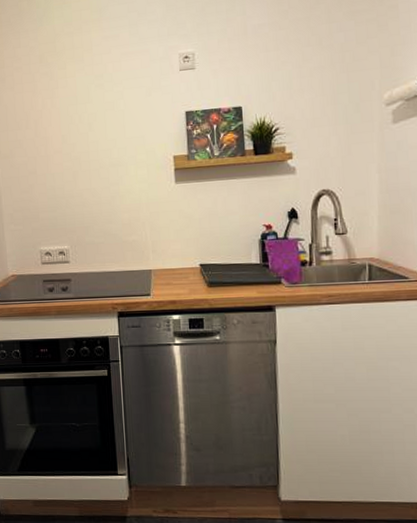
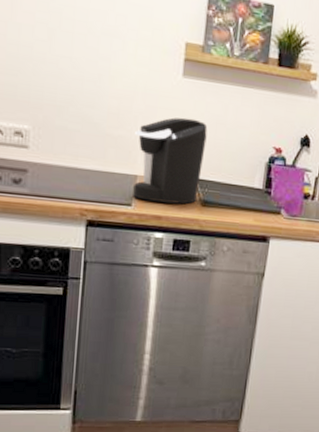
coffee maker: none [145,215,204,290] -> present [133,117,208,205]

